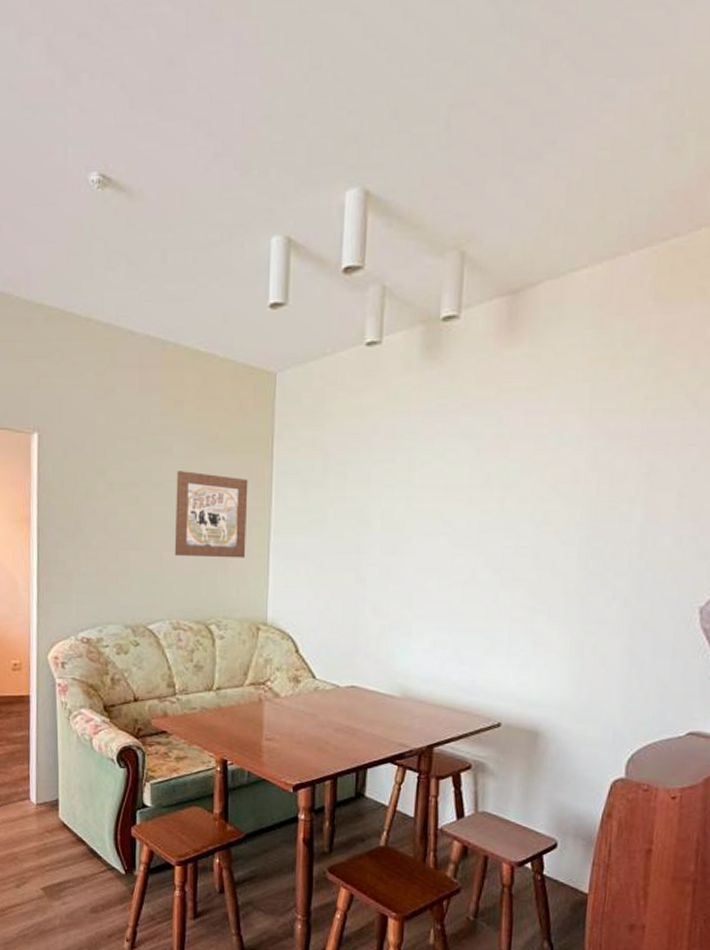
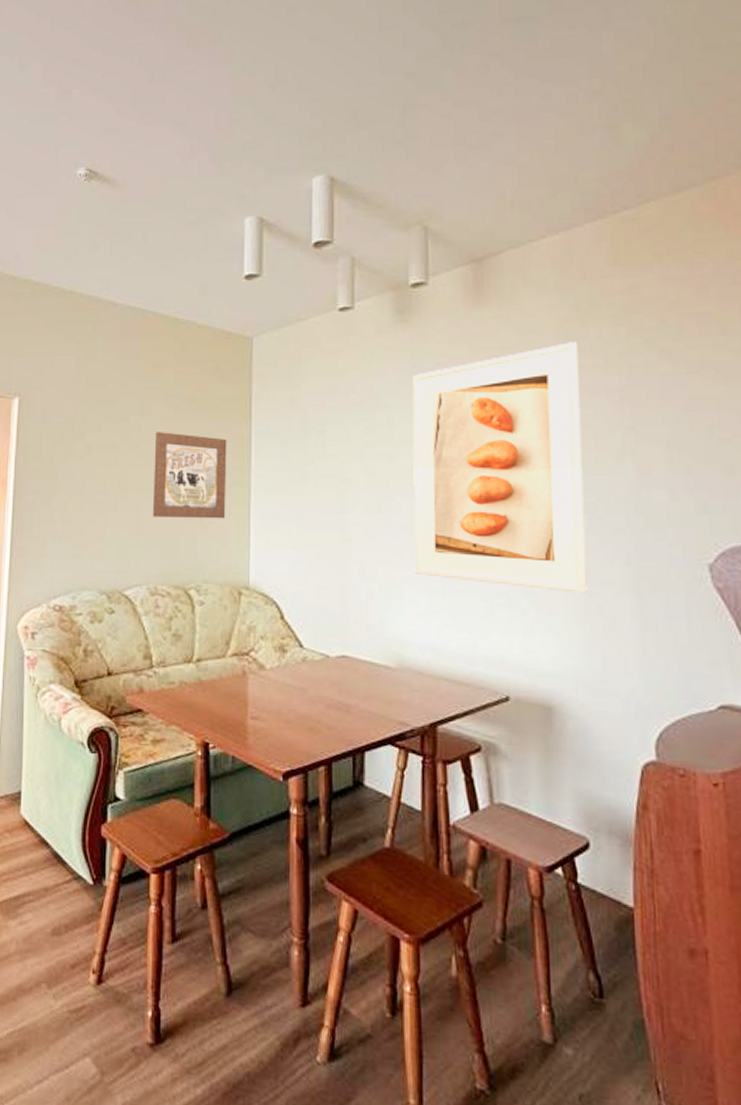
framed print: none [423,384,607,632] -> present [412,342,588,593]

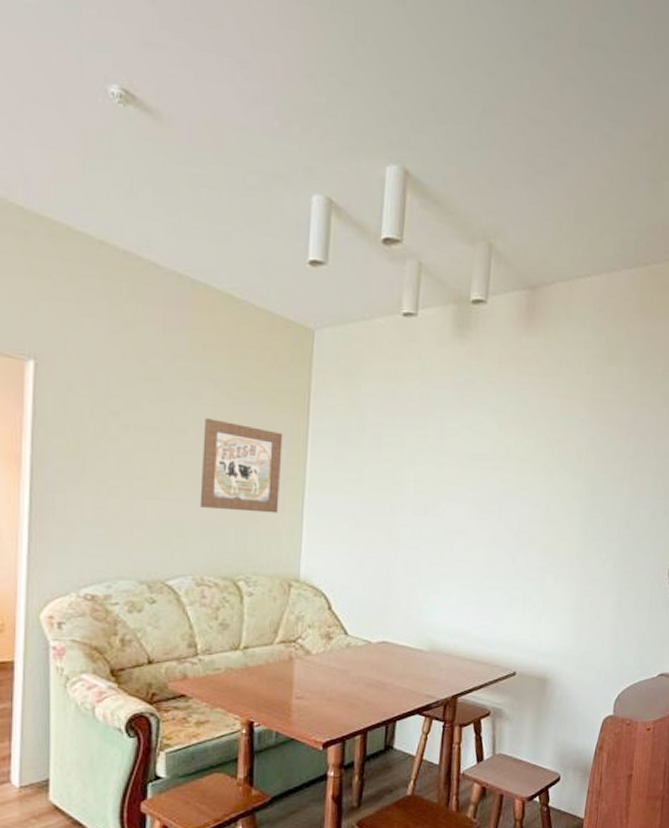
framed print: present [412,342,588,593] -> none [450,377,603,590]

